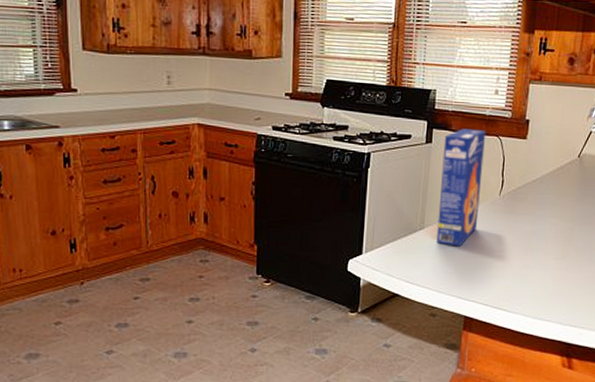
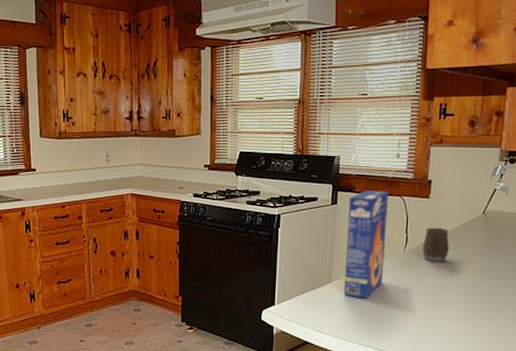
mug: none [518,170,545,208] -> present [422,227,449,262]

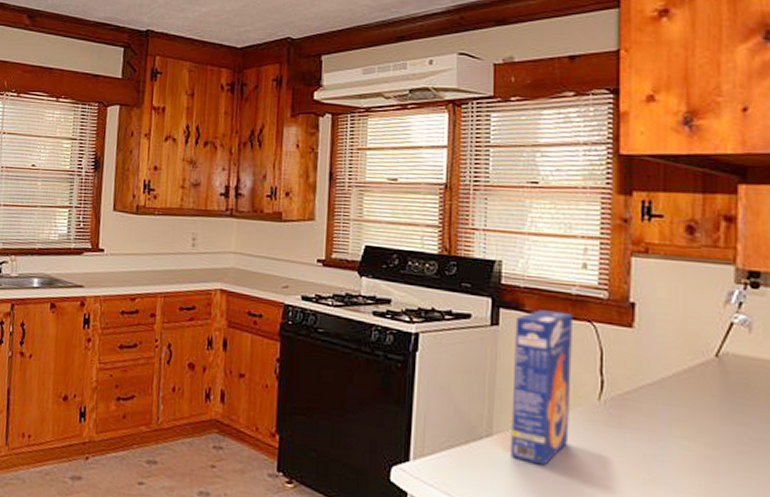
mug: present [422,227,449,262] -> none [627,369,667,422]

